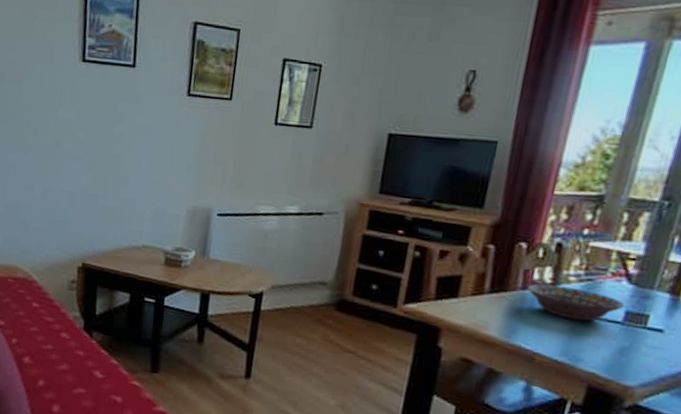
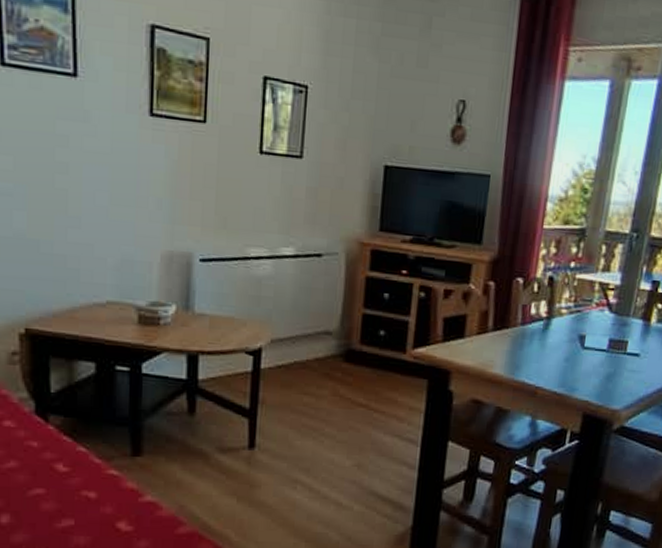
decorative bowl: present [527,283,625,322] -> none [526,318,608,352]

